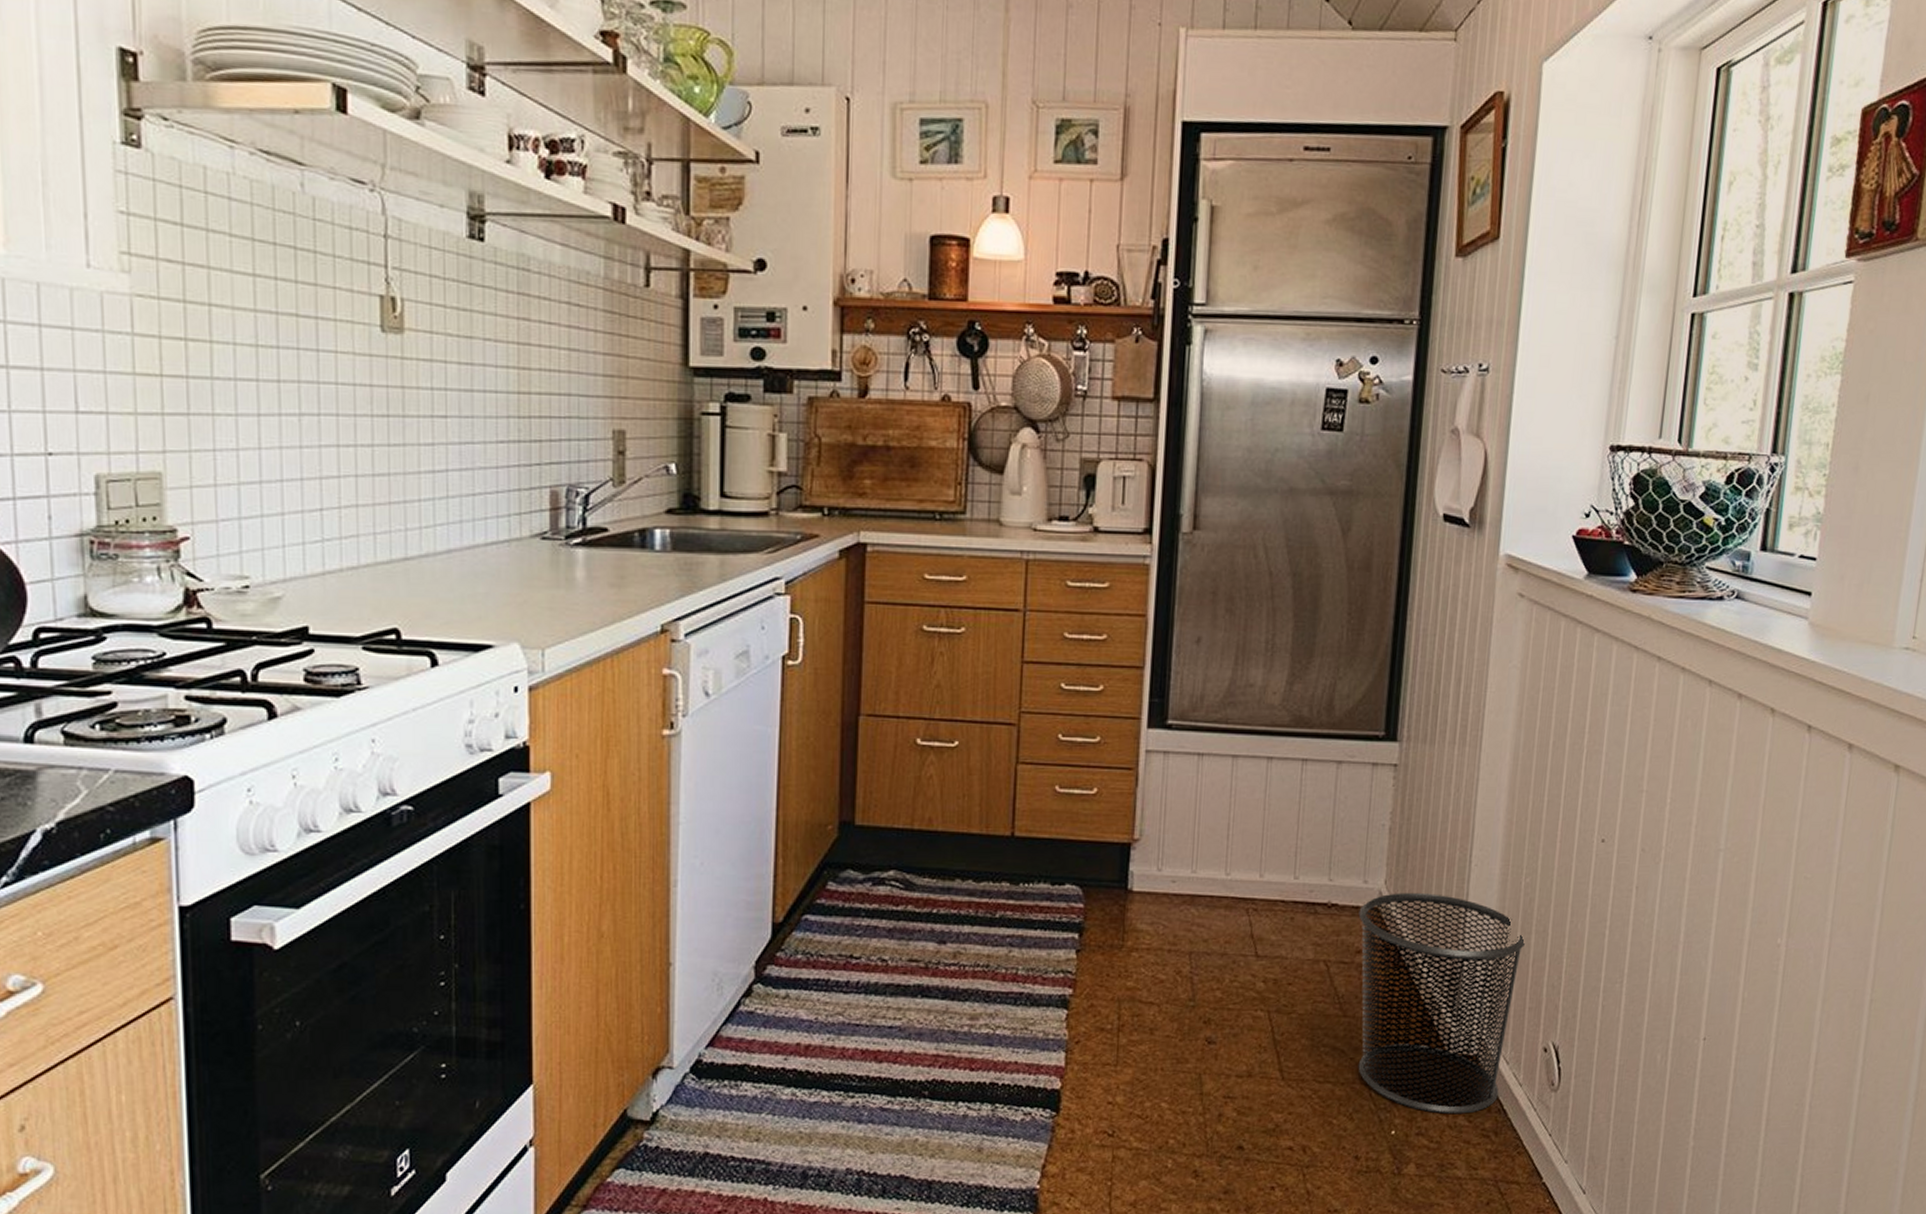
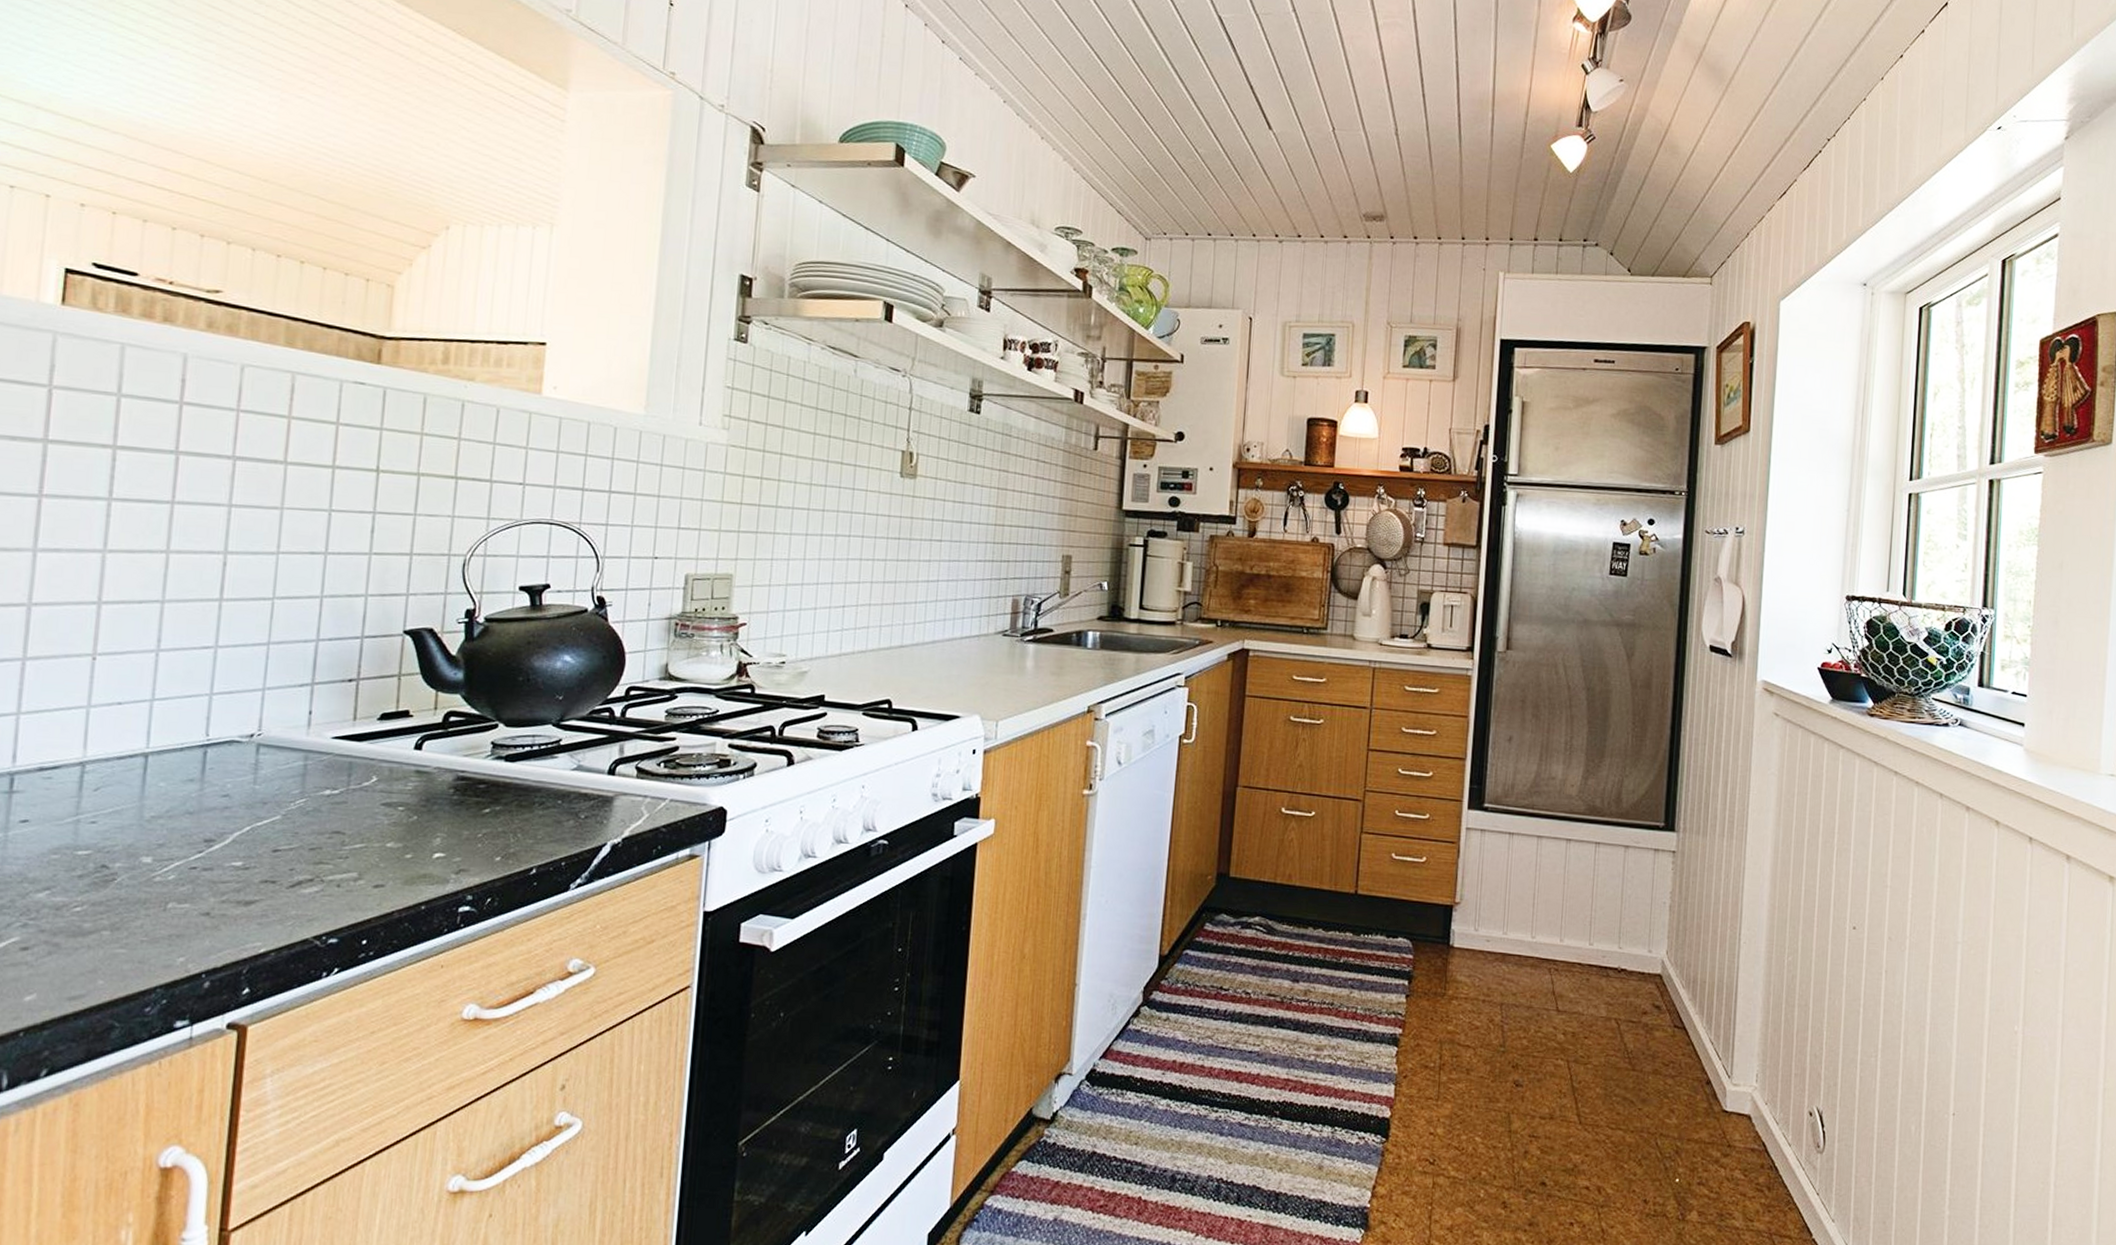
waste bin: present [1358,892,1526,1115] -> none [1644,963,1790,1168]

